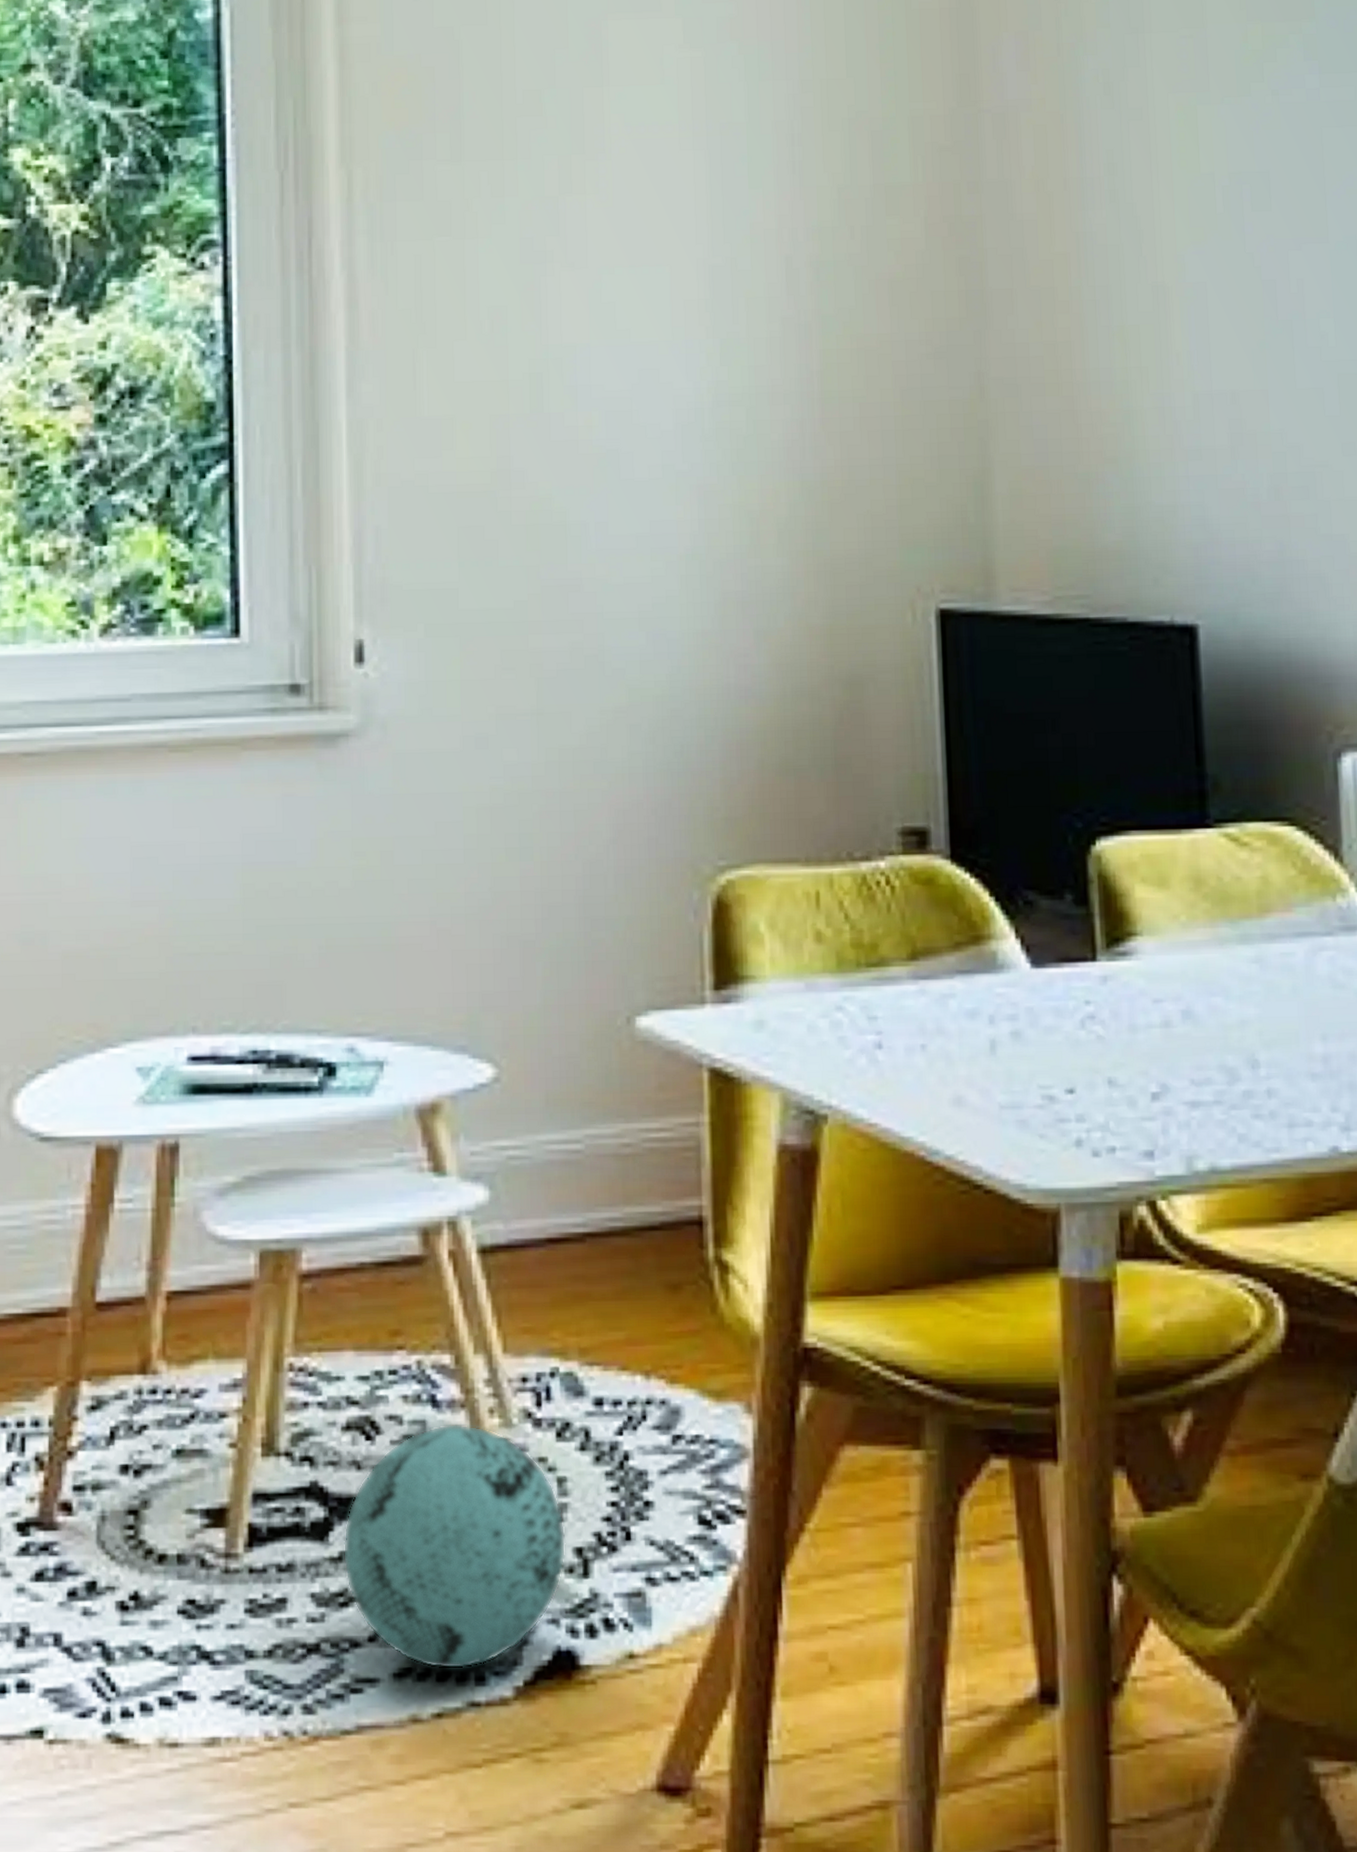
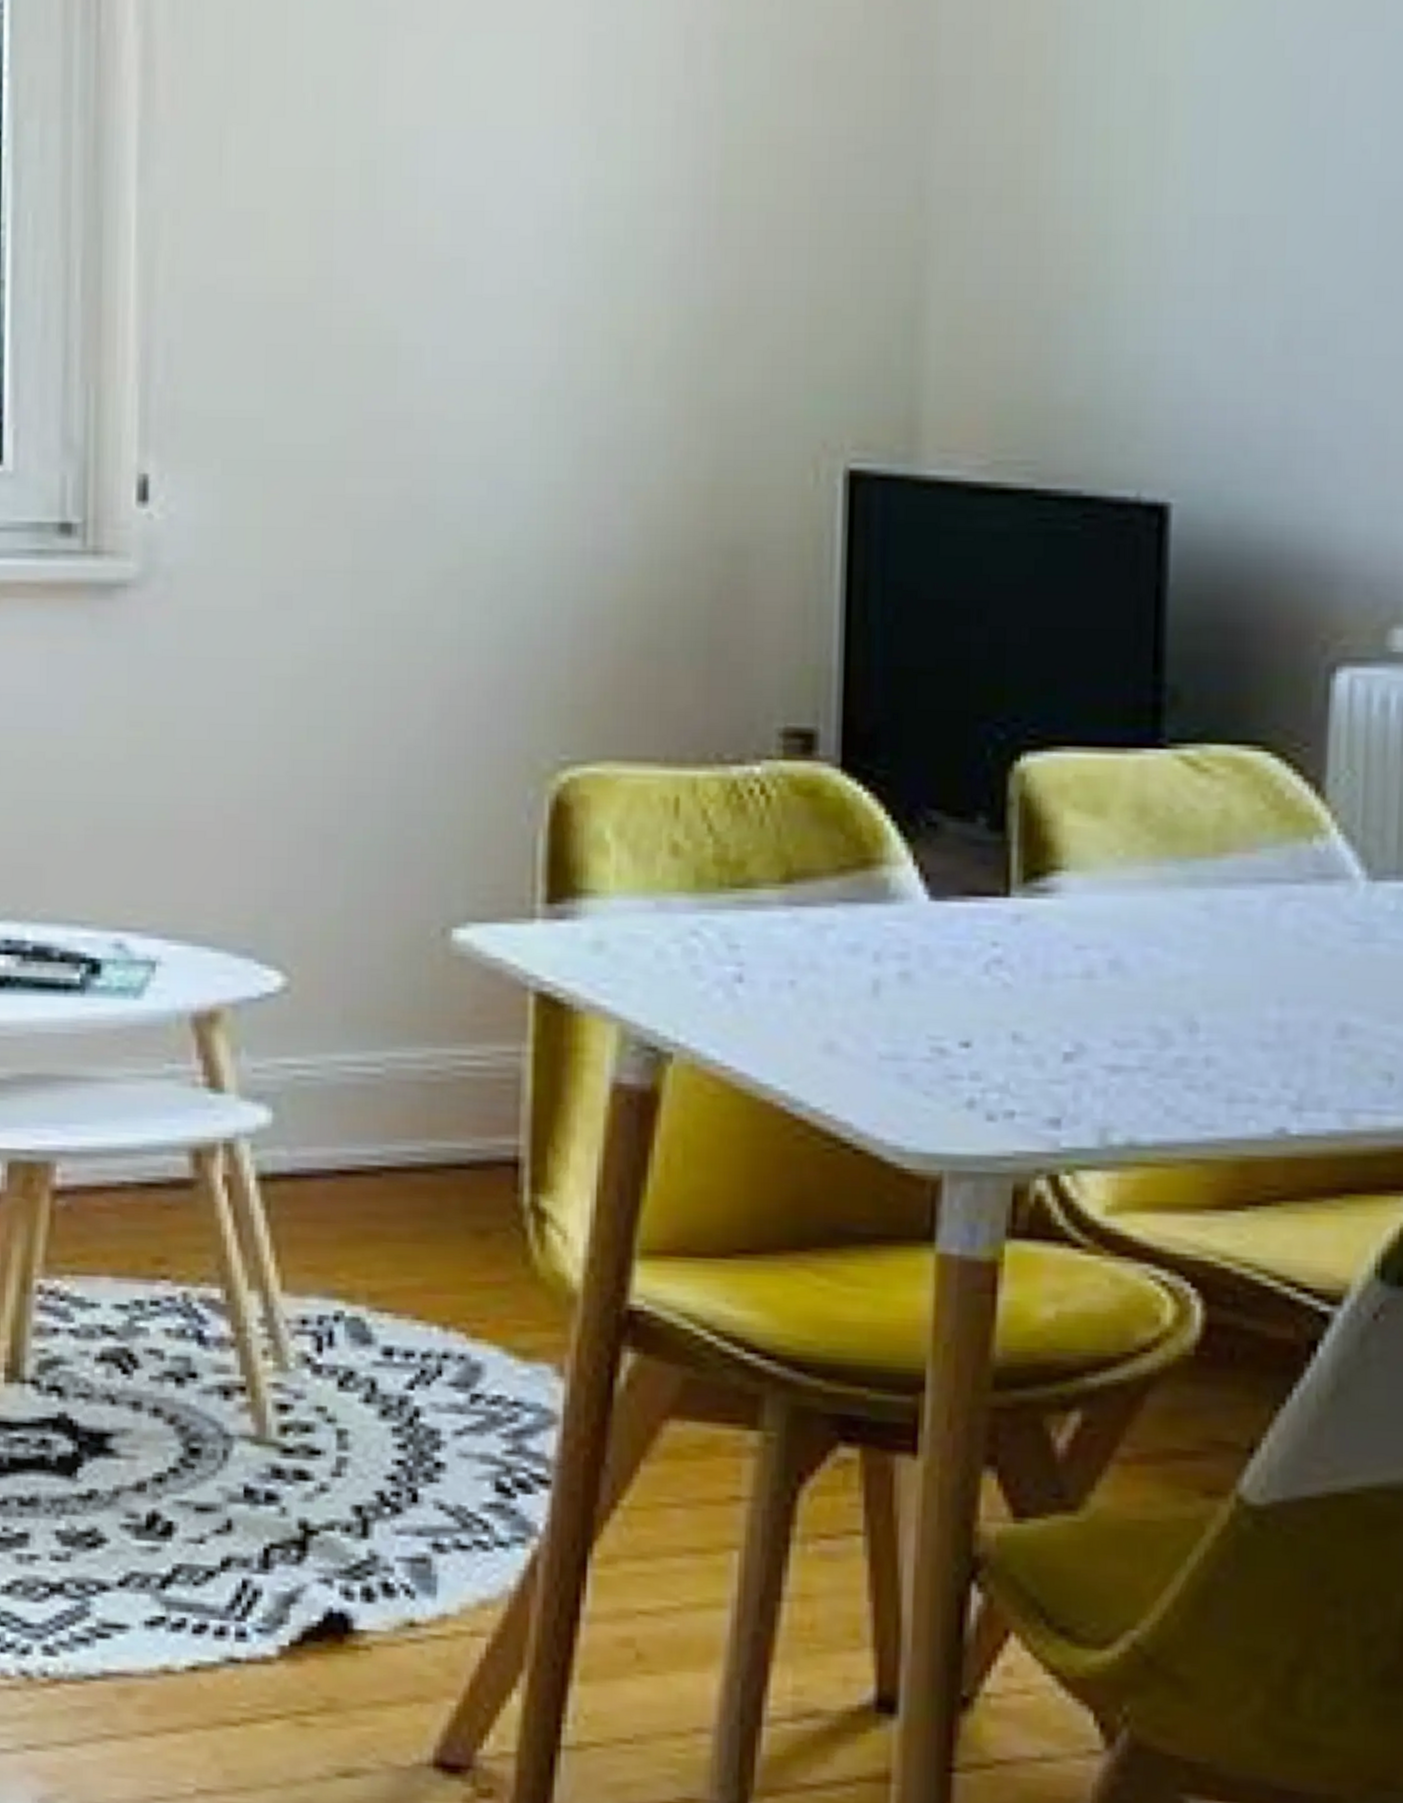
ball: present [343,1424,566,1669] -> none [92,1363,344,1623]

